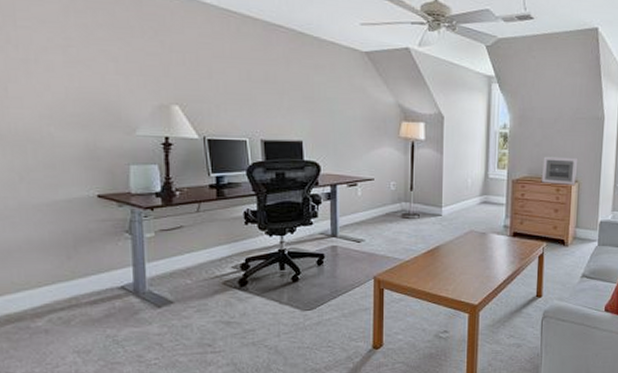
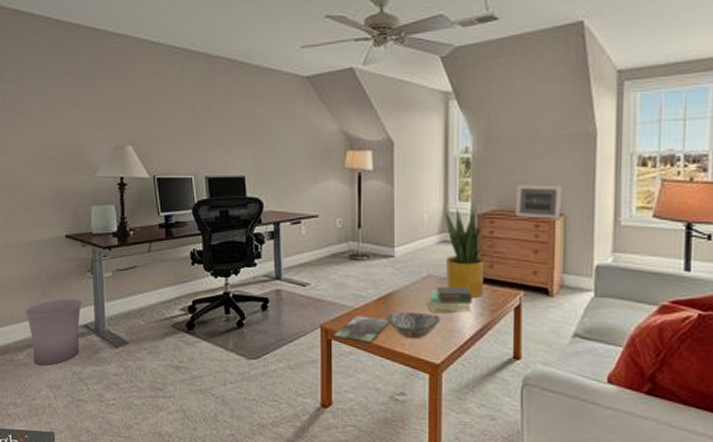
waste bin: none [44,261,119,330] -> present [25,299,83,365]
magazine: none [385,267,437,291] -> present [333,316,390,344]
decorative bowl: none [433,262,480,285] -> present [385,311,441,339]
books: none [468,241,506,262] -> present [427,287,473,313]
planter: none [485,174,520,250] -> present [445,207,488,299]

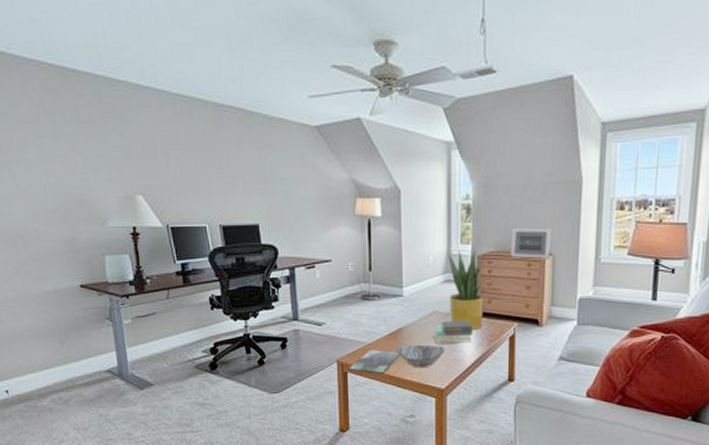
waste bin: present [25,299,83,365] -> none [44,346,104,409]

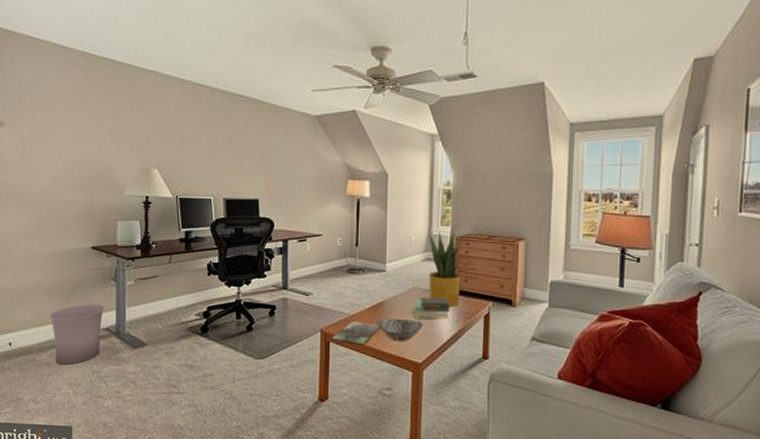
waste bin: none [44,346,104,409] -> present [49,304,105,365]
picture frame: present [511,227,553,260] -> none [487,213,526,244]

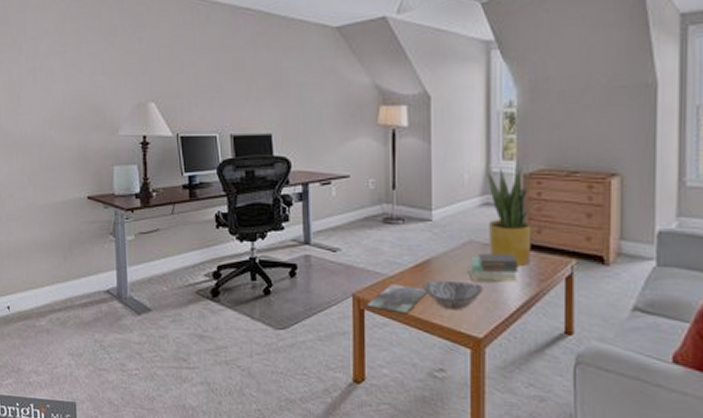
waste bin: present [49,304,105,365] -> none [46,263,105,332]

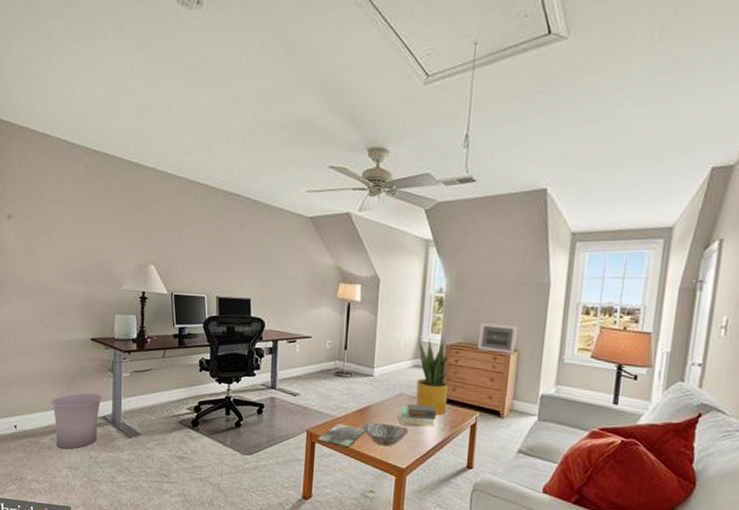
waste bin: none [46,263,105,332] -> present [51,393,103,449]
picture frame: none [566,141,620,181] -> present [478,322,519,355]

